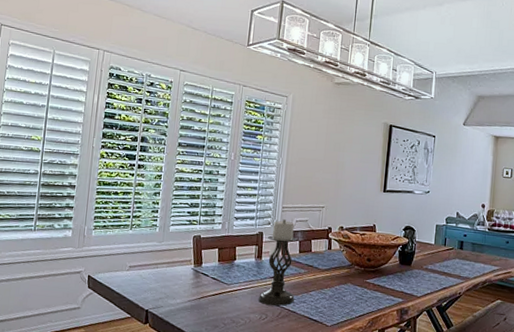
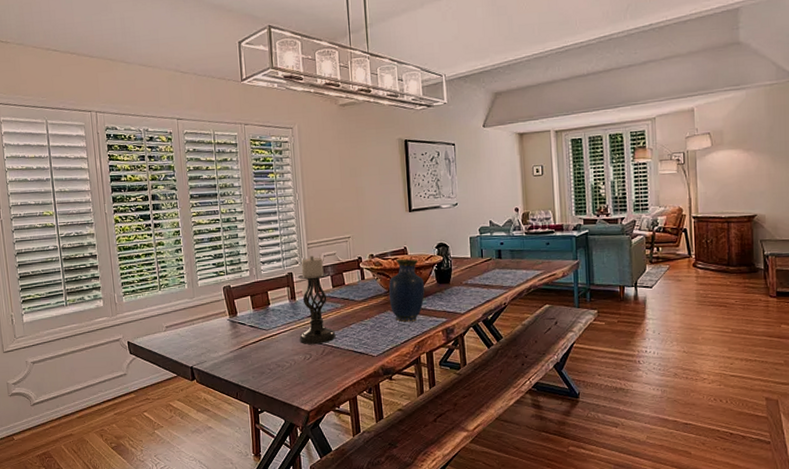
vase: none [351,235,388,298] -> present [389,258,425,323]

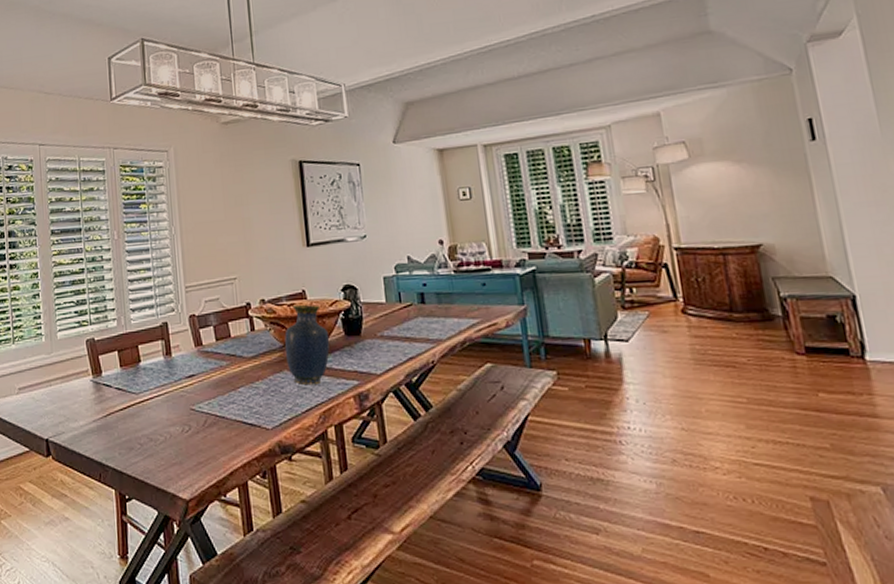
candle holder: present [297,256,336,345] -> none [173,301,221,413]

